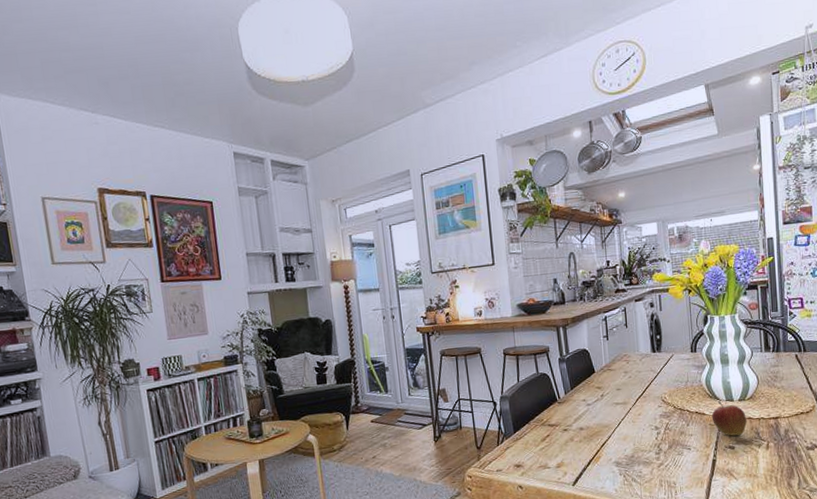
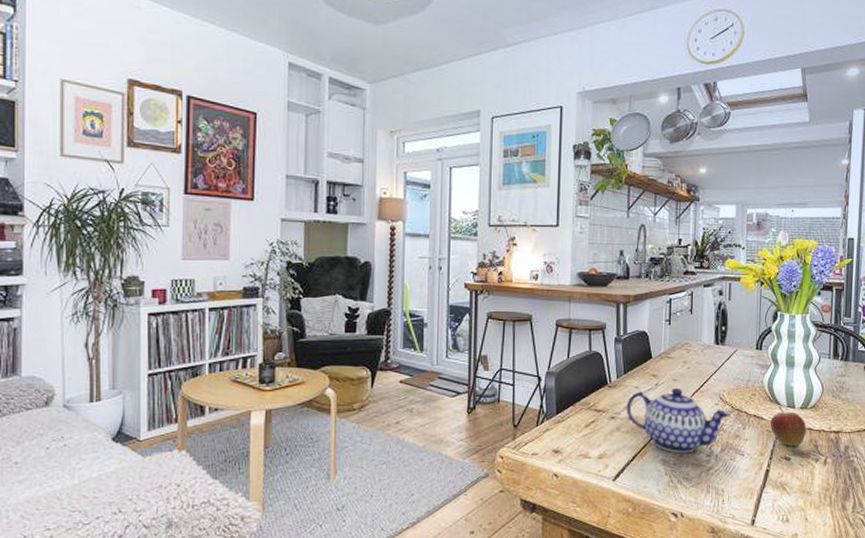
teapot: none [576,396,674,455] -> present [626,387,730,454]

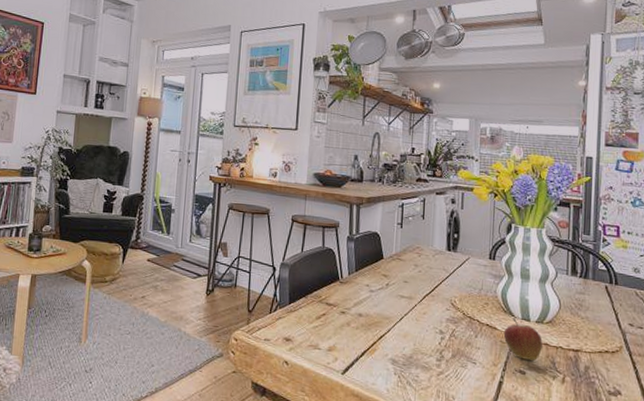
teapot: present [626,387,730,454] -> none [356,289,462,356]

